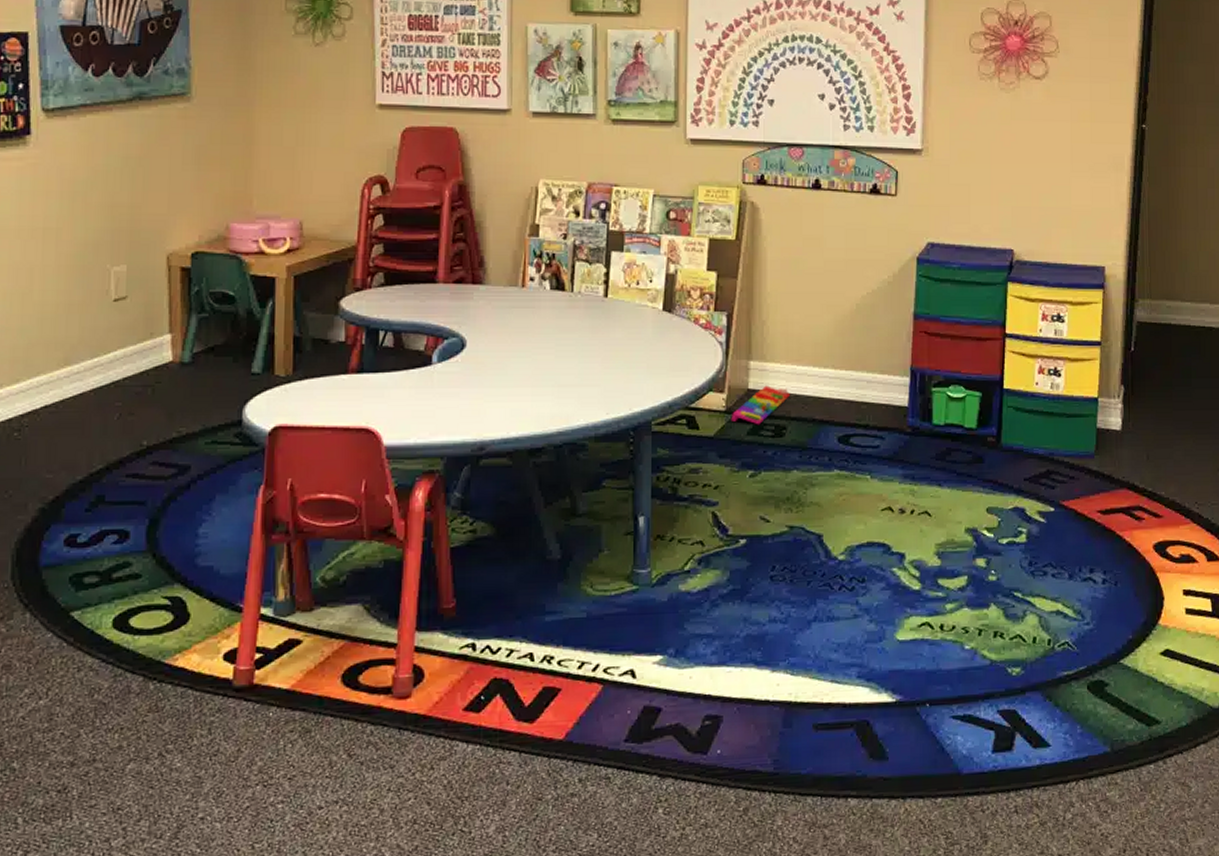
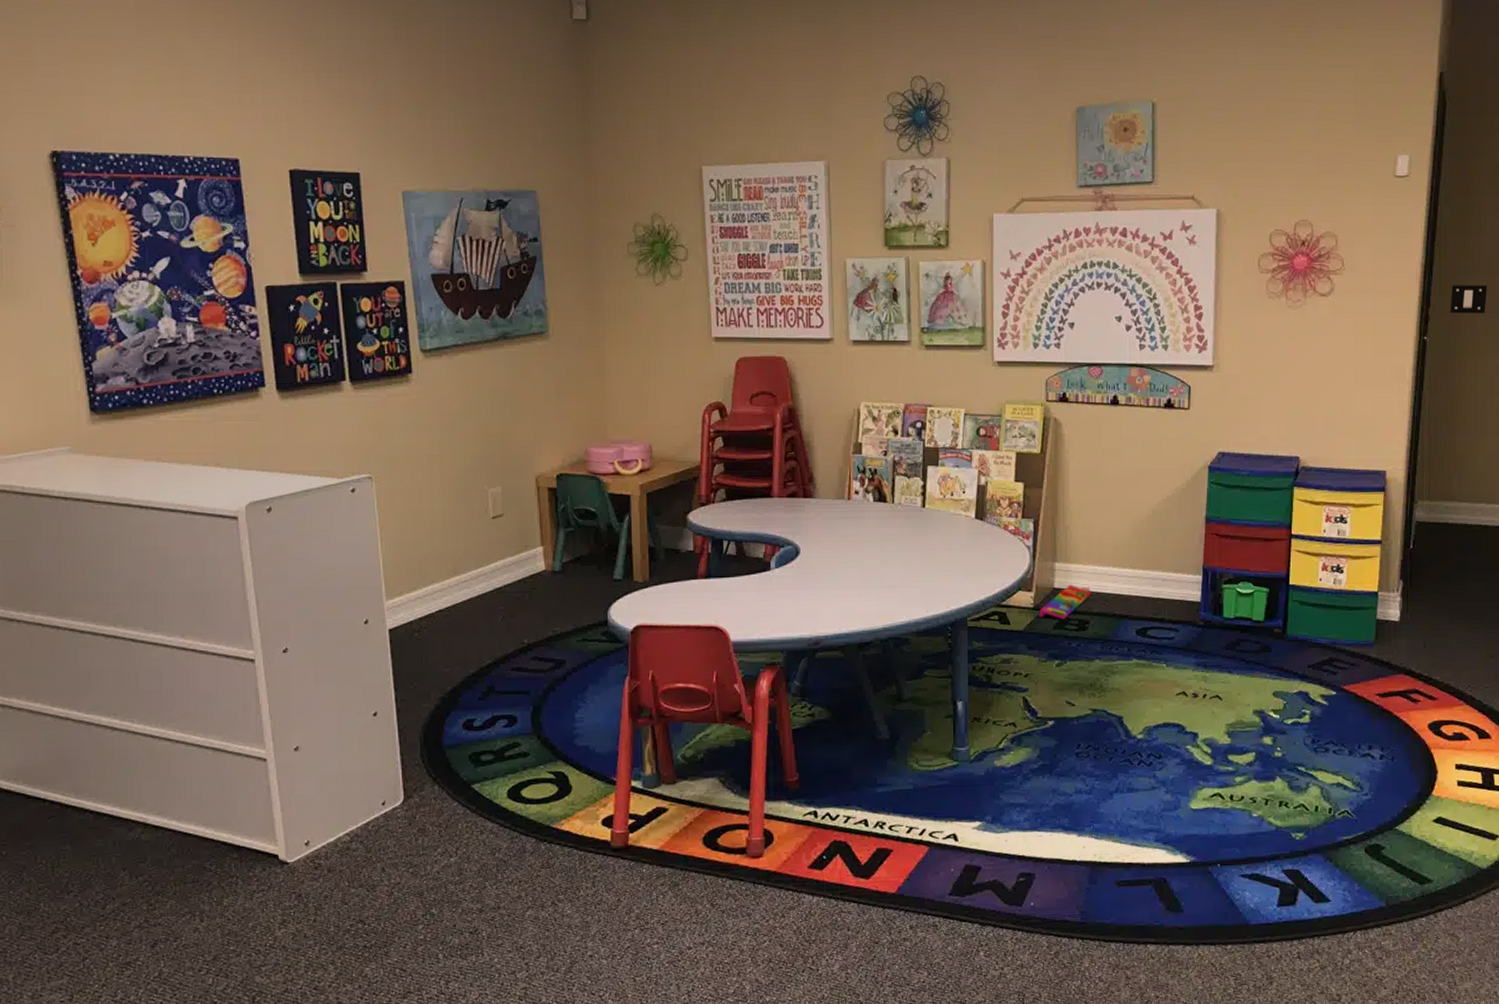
light switch: none [1169,72,1207,103] -> present [1450,285,1487,314]

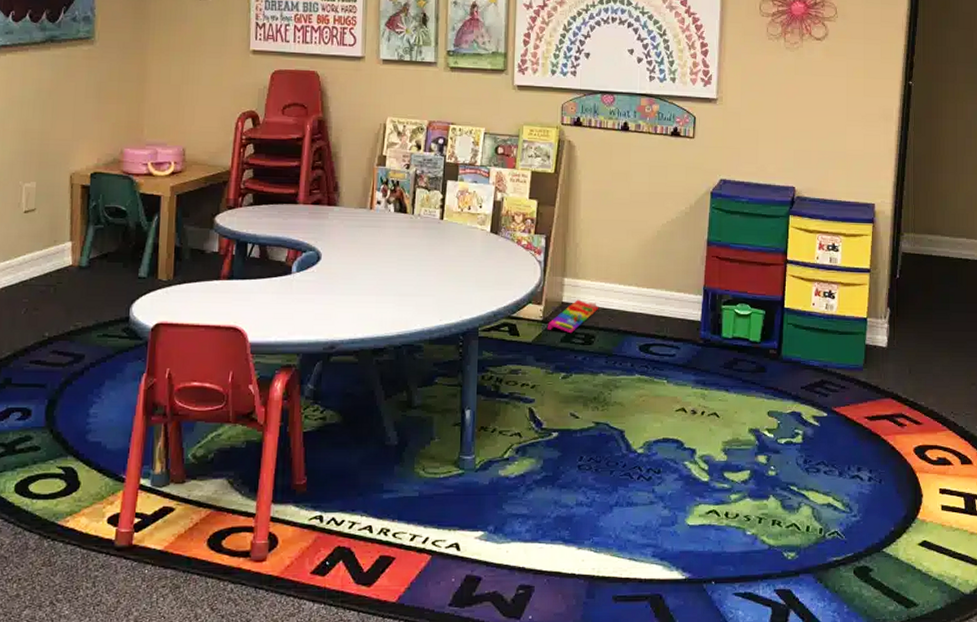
light switch: present [1450,285,1487,314] -> none [933,36,966,63]

